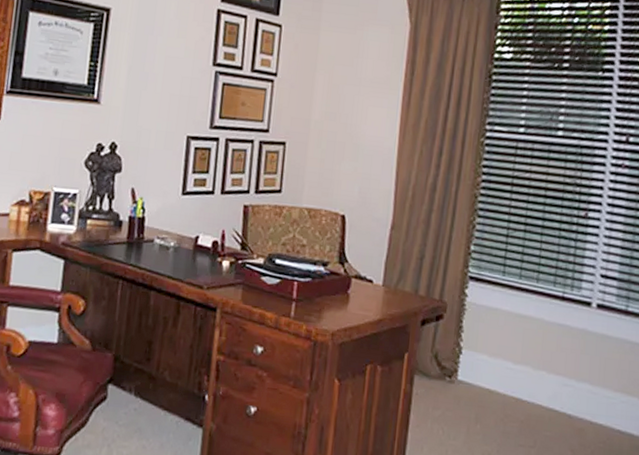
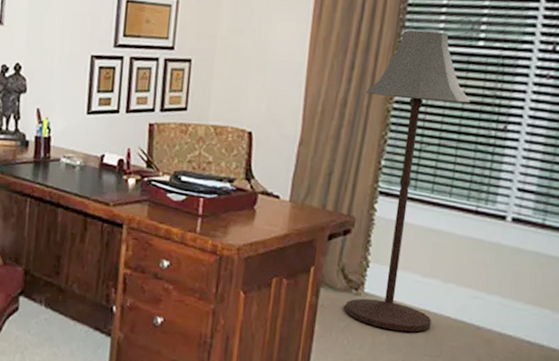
floor lamp: none [439,118,553,422] -> present [344,30,471,332]

